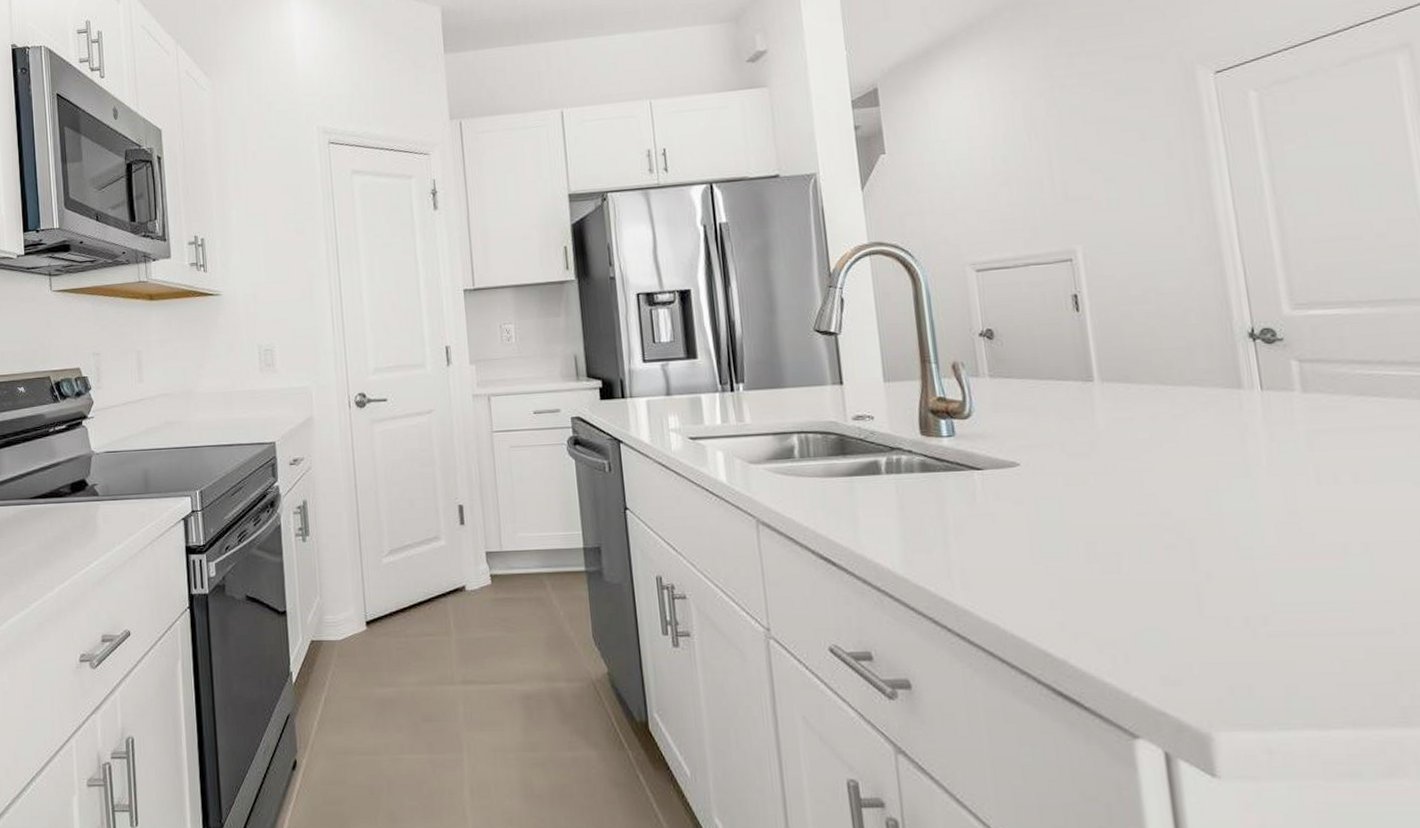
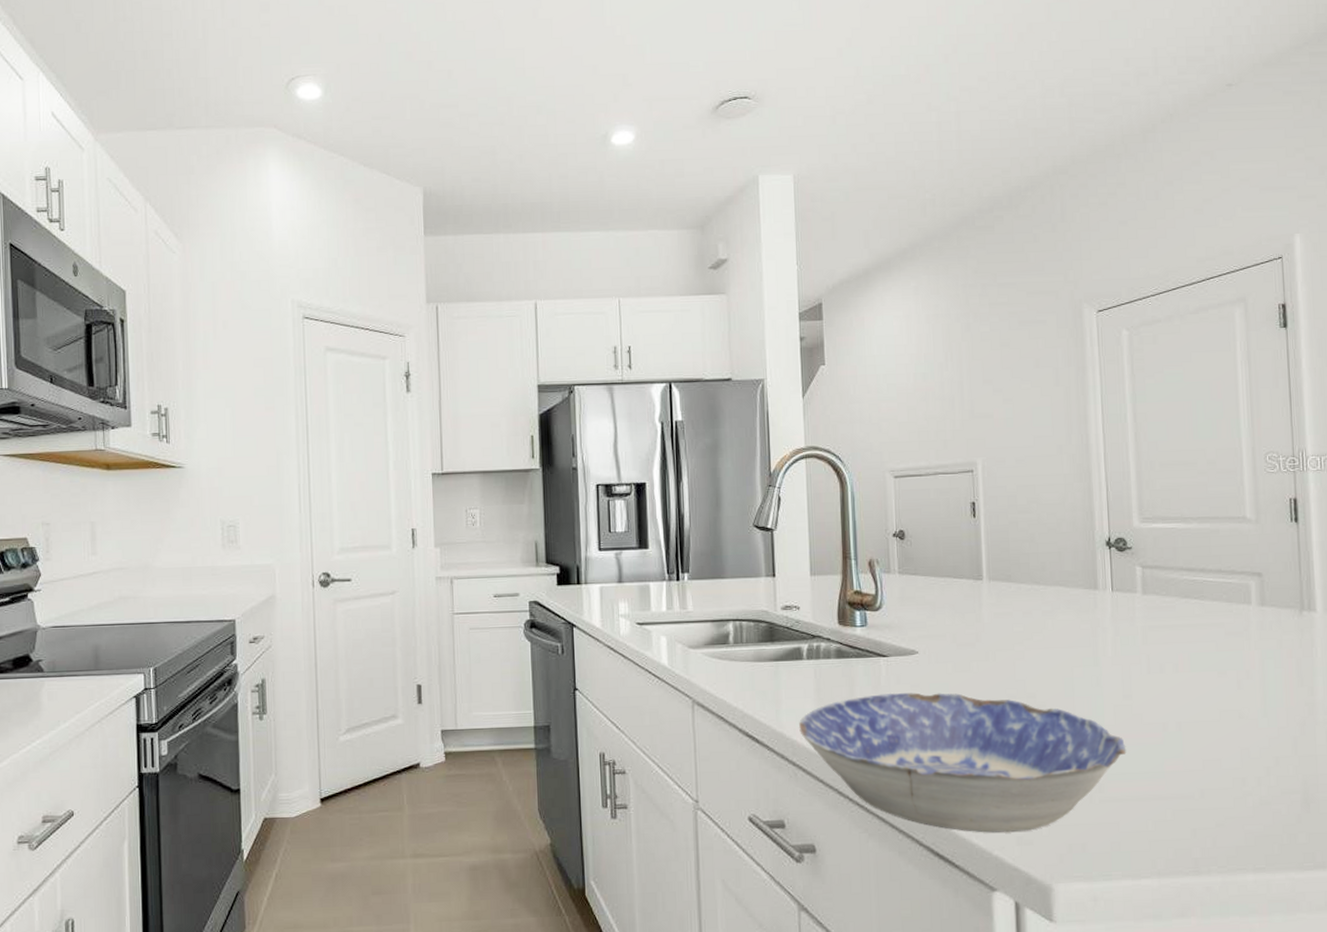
bowl: none [881,510,1297,670] -> present [799,693,1127,833]

